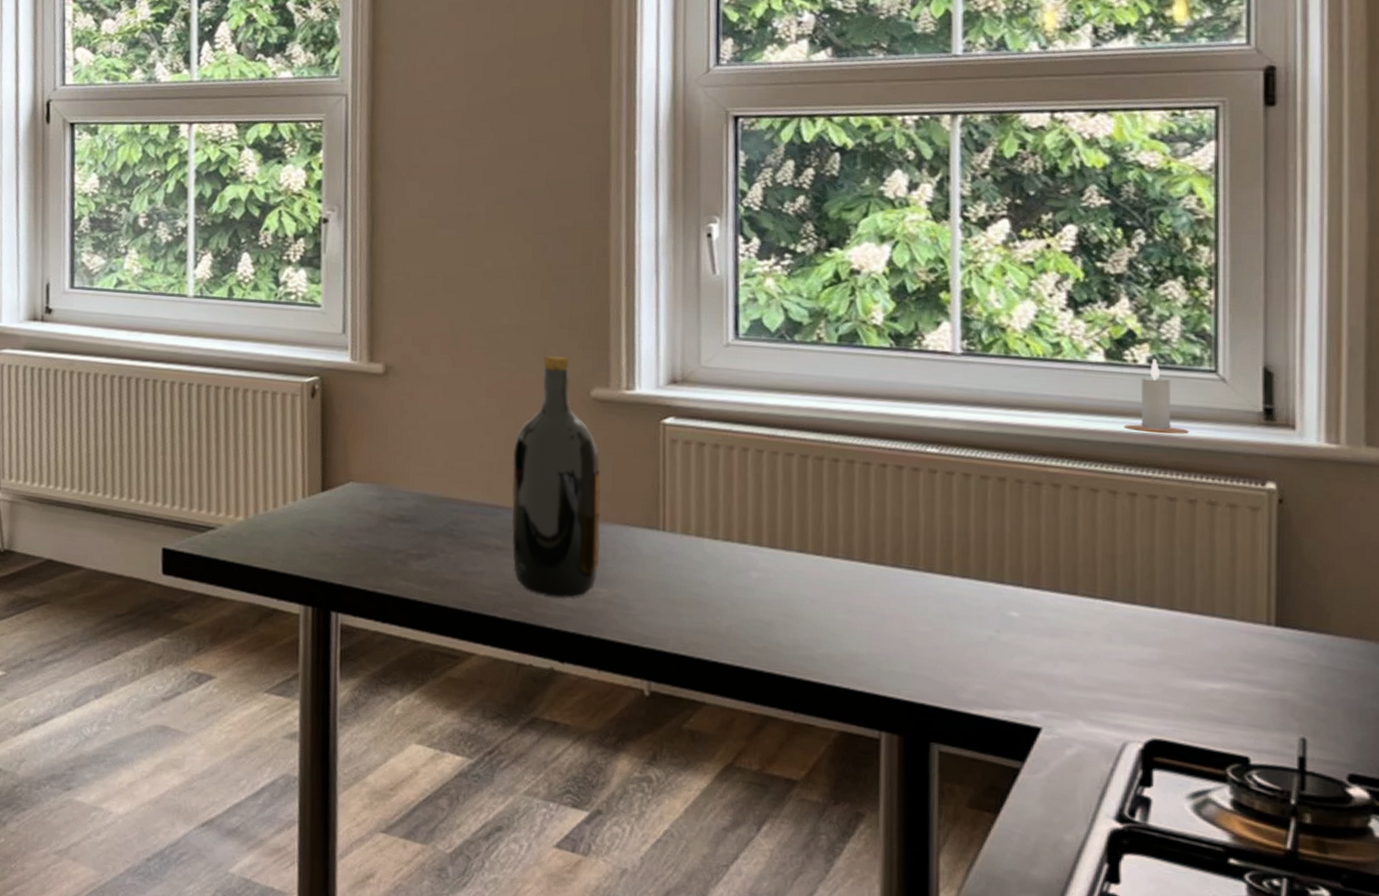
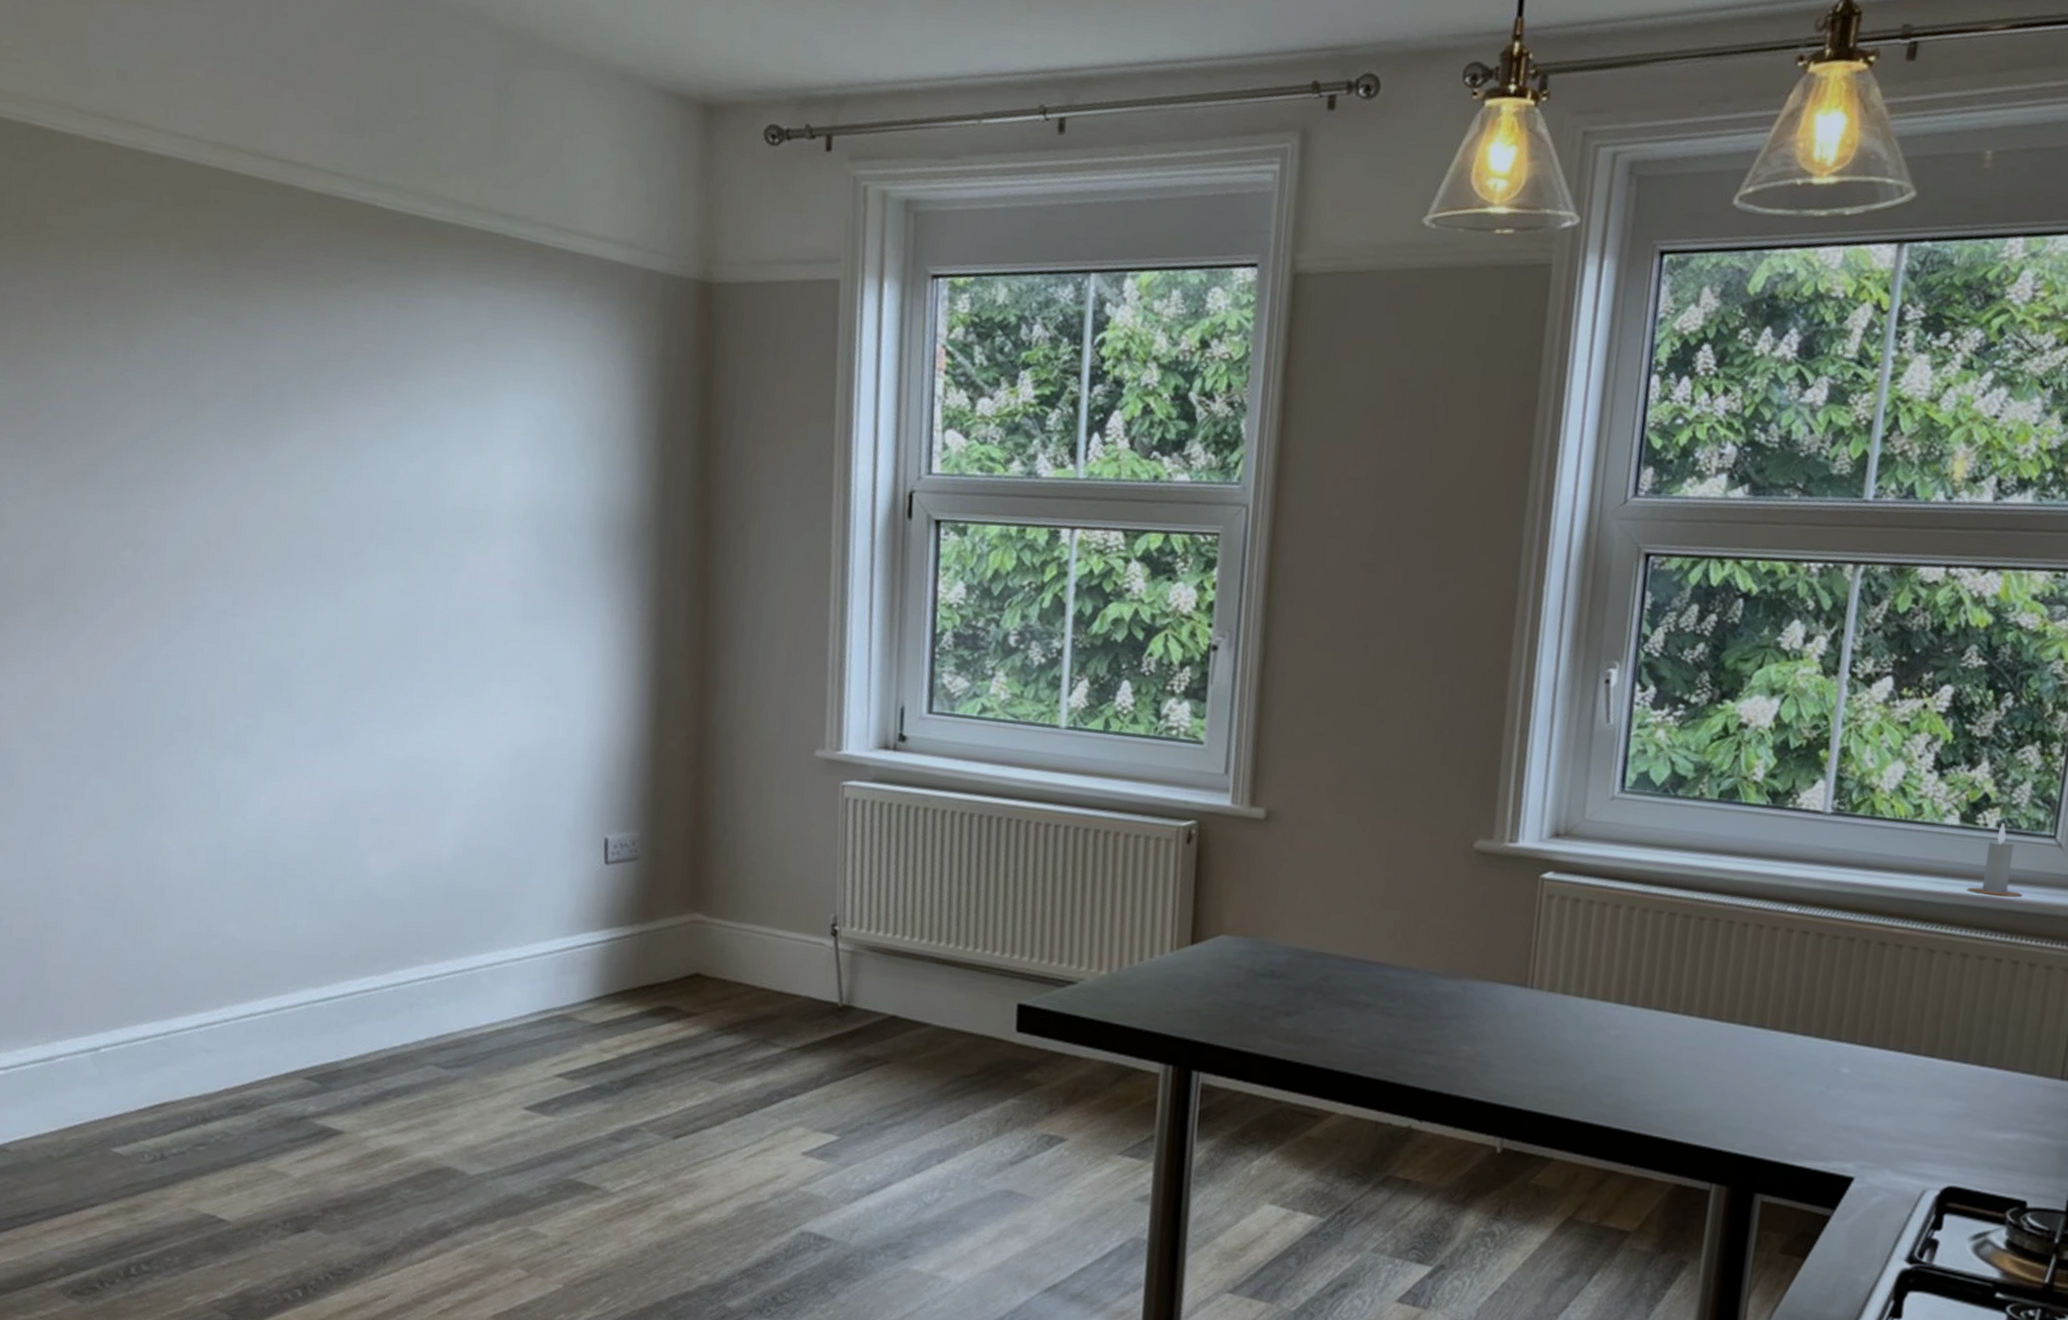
wine bottle: present [511,355,601,598] -> none [1380,804,1476,1056]

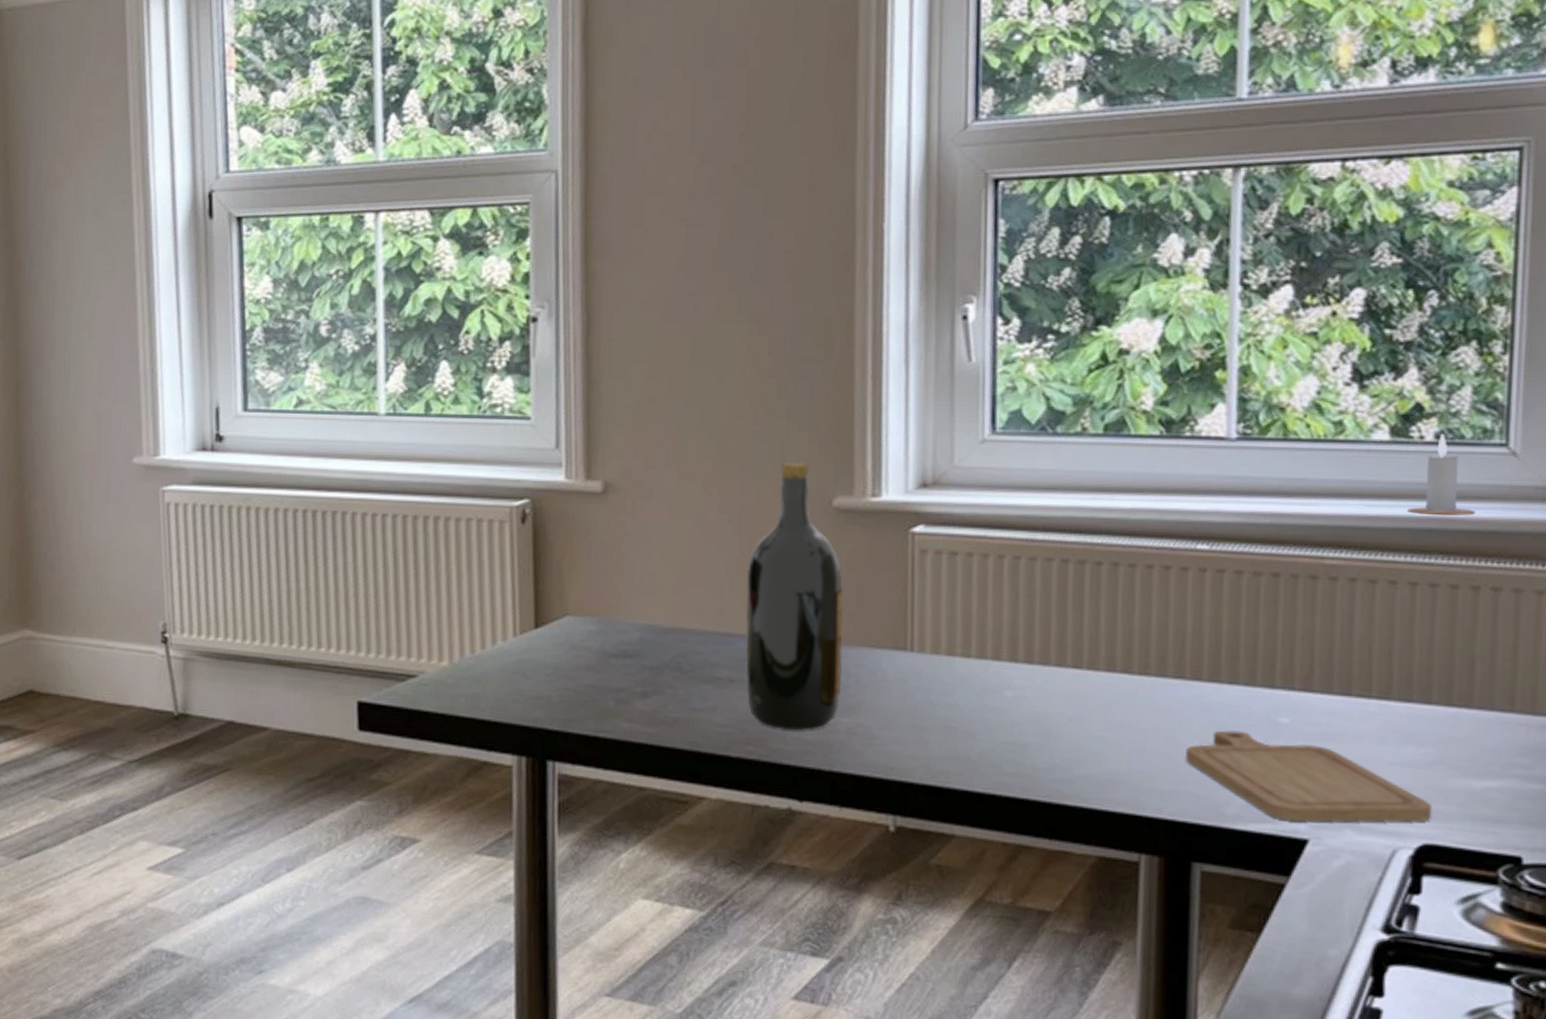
wine bottle: none [1380,804,1476,1056] -> present [745,462,844,731]
chopping board: none [1757,1076,1959,1167] -> present [1184,730,1433,823]

